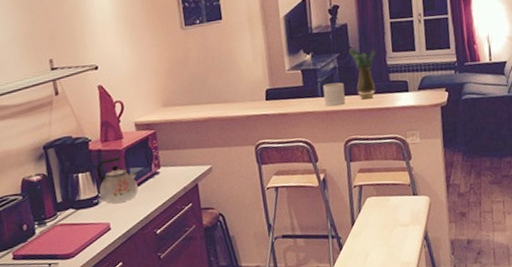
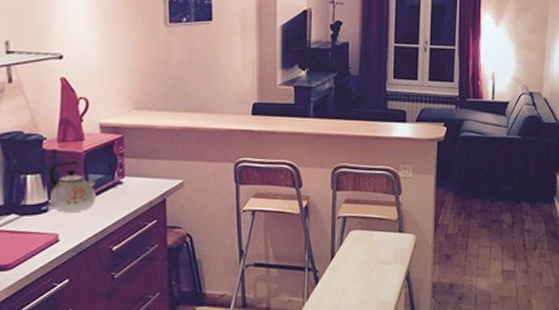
mug: present [322,82,346,107] -> none [315,104,340,130]
vase: present [348,47,376,100] -> none [347,67,376,125]

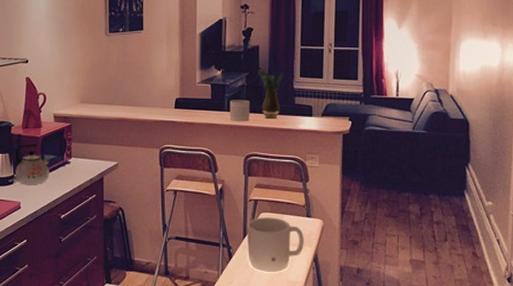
mug: none [315,104,340,130] -> present [229,100,251,122]
mug: none [334,235,396,295] -> present [246,217,304,272]
vase: none [347,67,376,125] -> present [258,67,284,119]

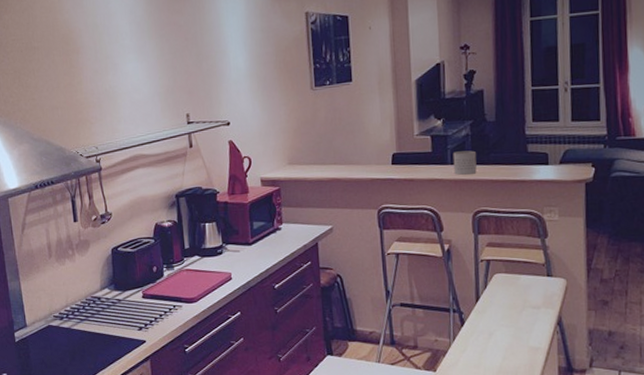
kettle: present [15,143,49,184] -> none [223,210,260,254]
mug: present [246,217,304,272] -> none [478,278,546,338]
vase: present [258,67,284,119] -> none [483,114,514,170]

